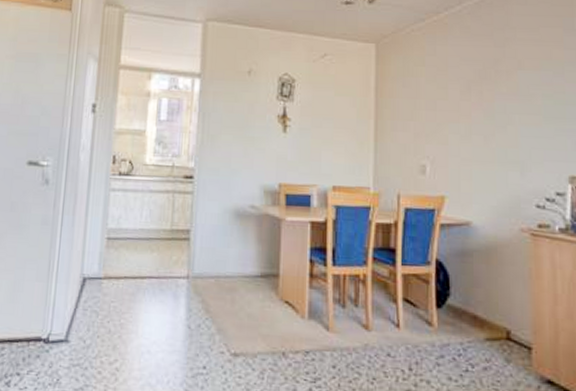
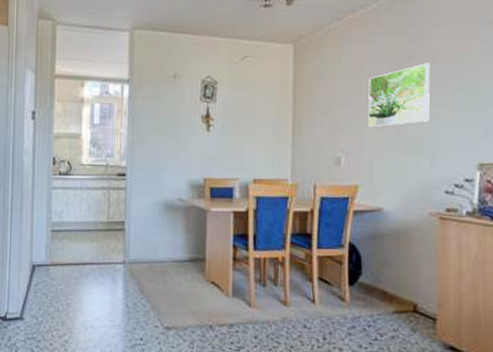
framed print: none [454,69,517,135] -> present [368,63,430,128]

